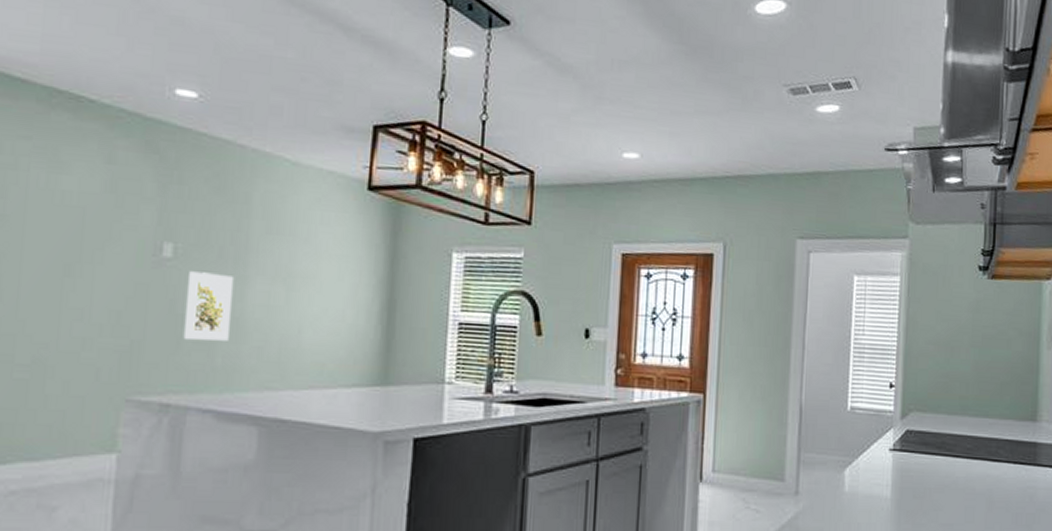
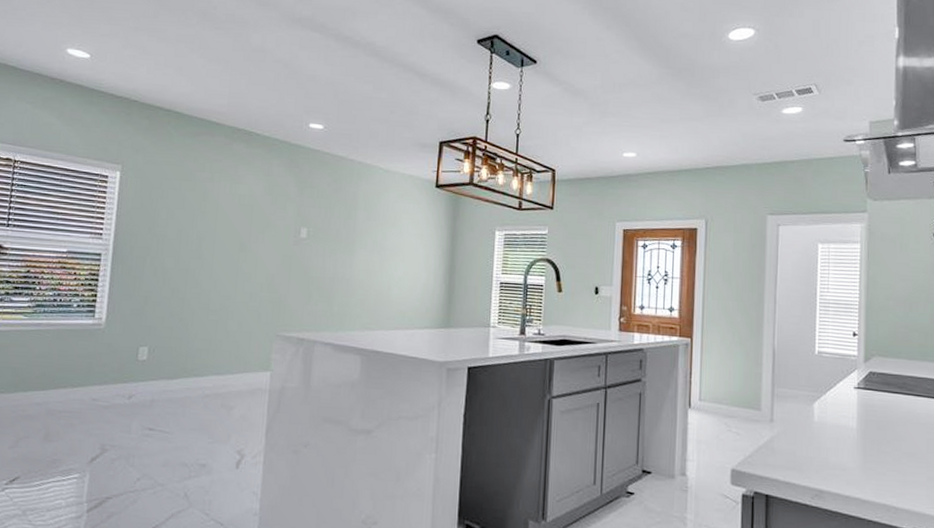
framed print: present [183,271,235,341] -> none [313,247,346,295]

